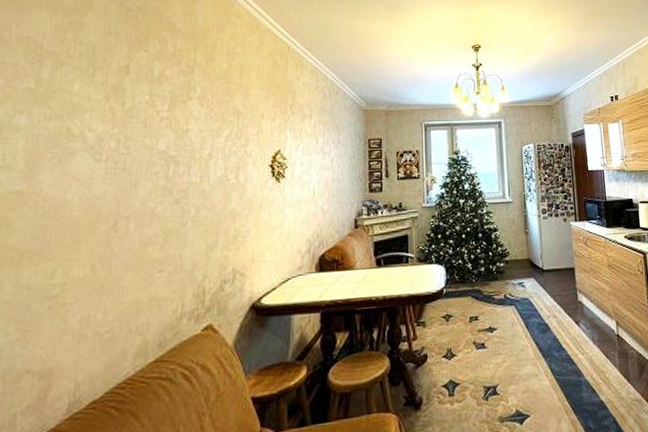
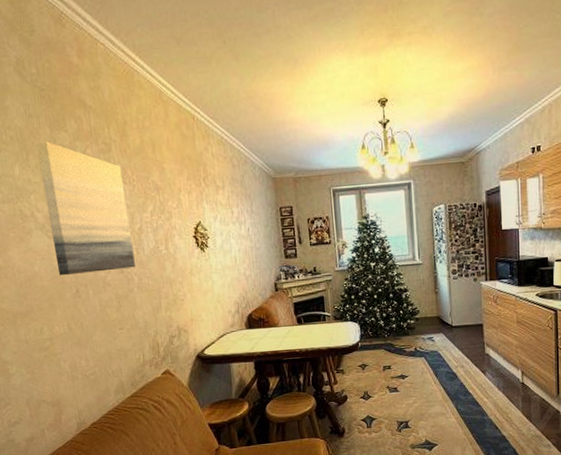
wall art: none [96,59,201,206] -> present [36,141,136,276]

